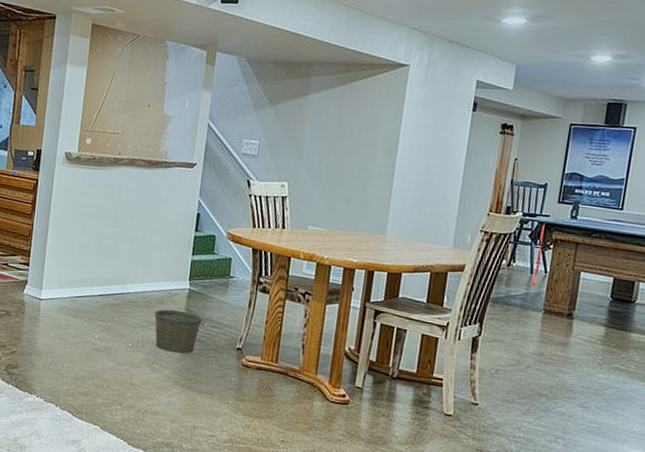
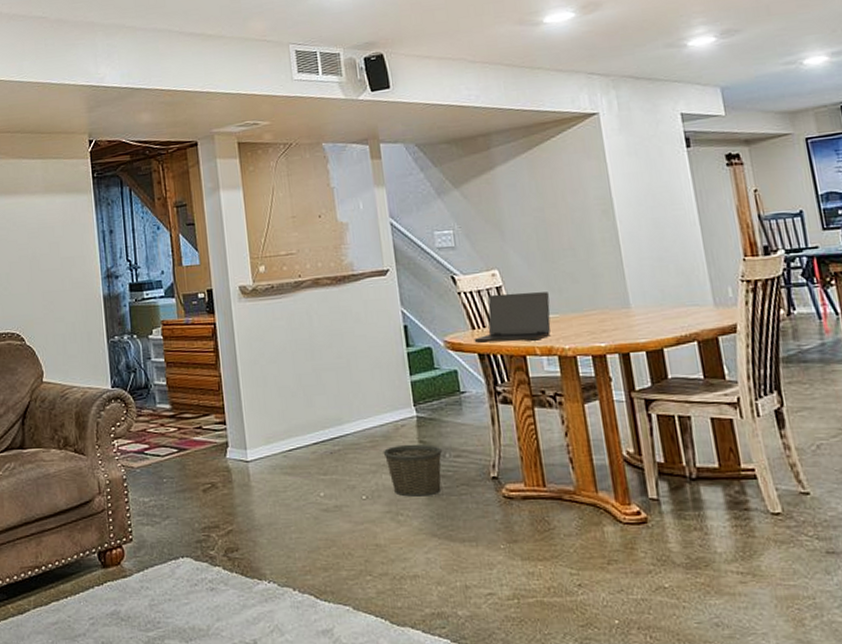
laptop: none [252,202,323,247] -> present [474,292,551,343]

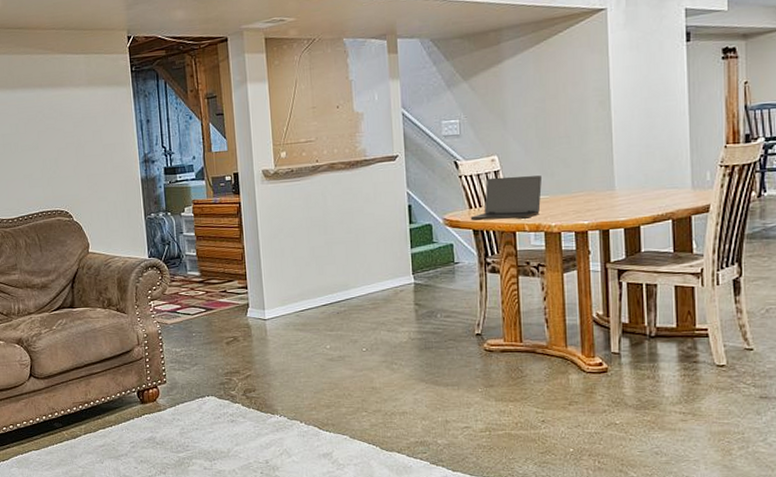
basket: present [383,443,442,497] -> none [383,306,434,349]

